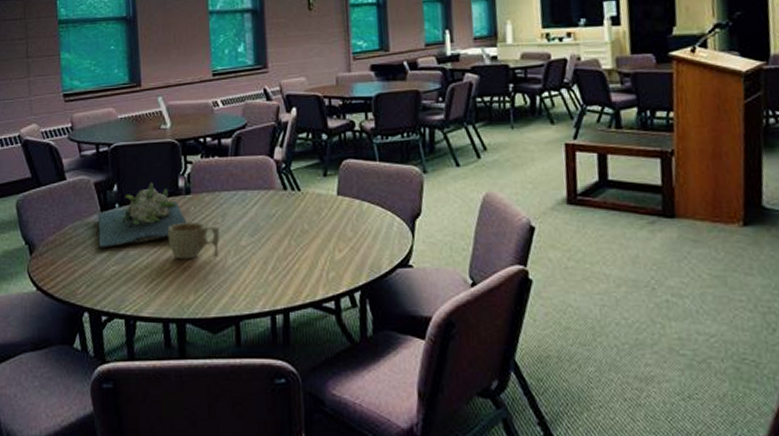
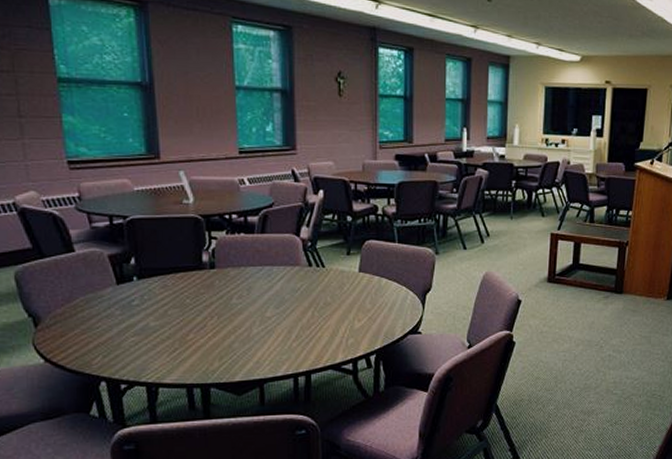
flower arrangement: present [99,182,187,249] -> none [114,256,211,321]
cup: present [167,223,220,260] -> none [191,296,246,330]

